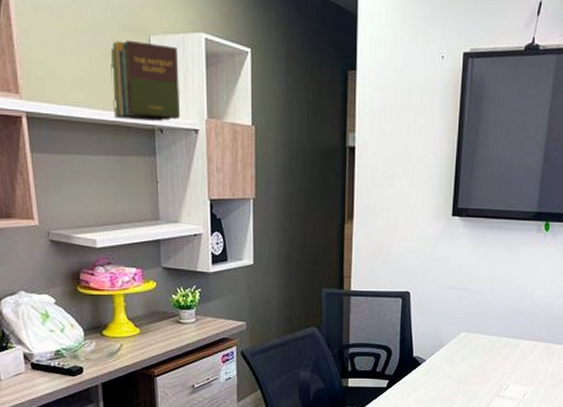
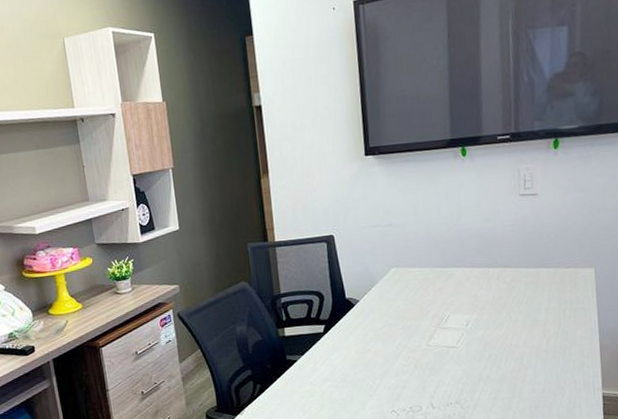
books: present [110,40,180,122] -> none [31,43,97,116]

